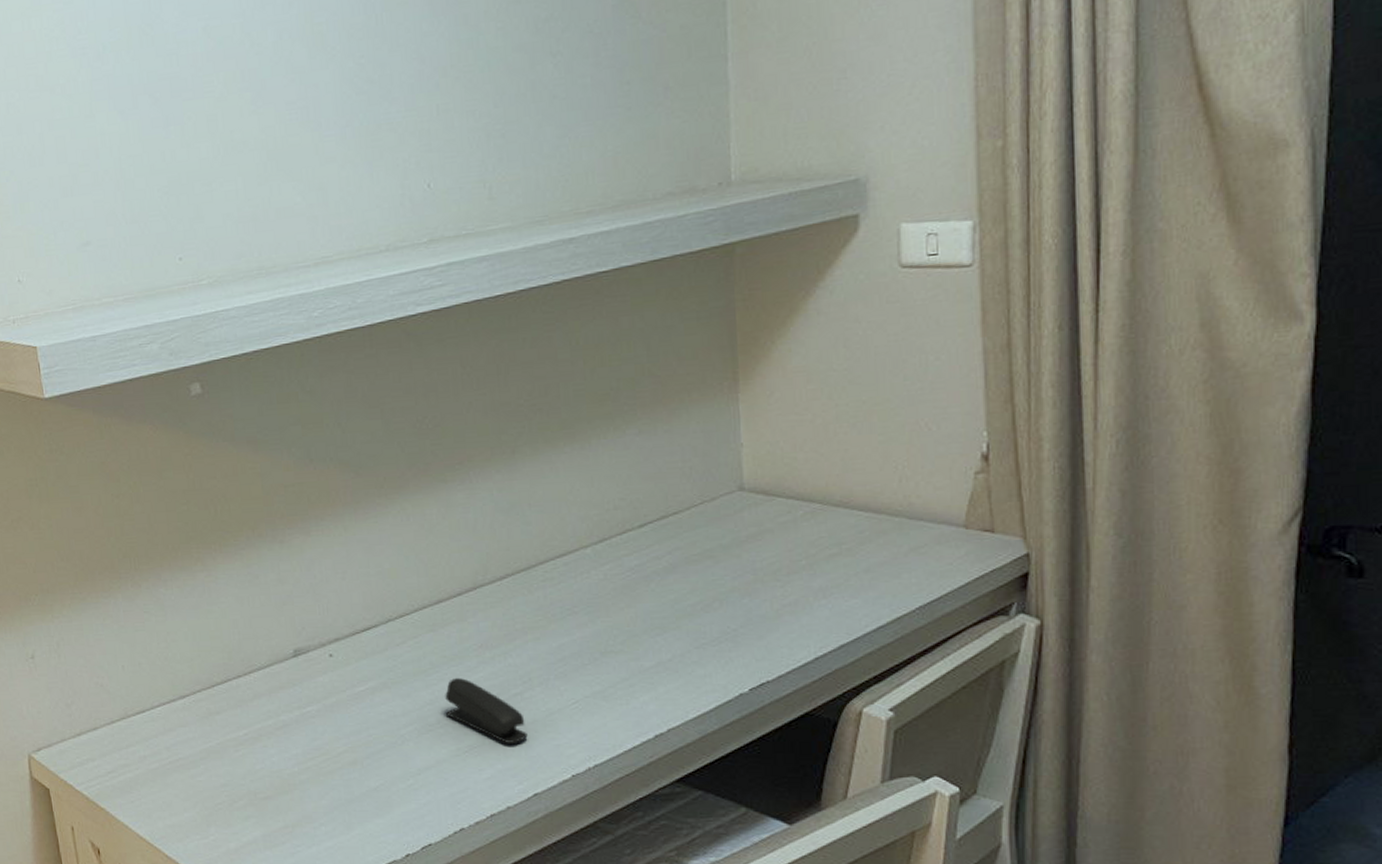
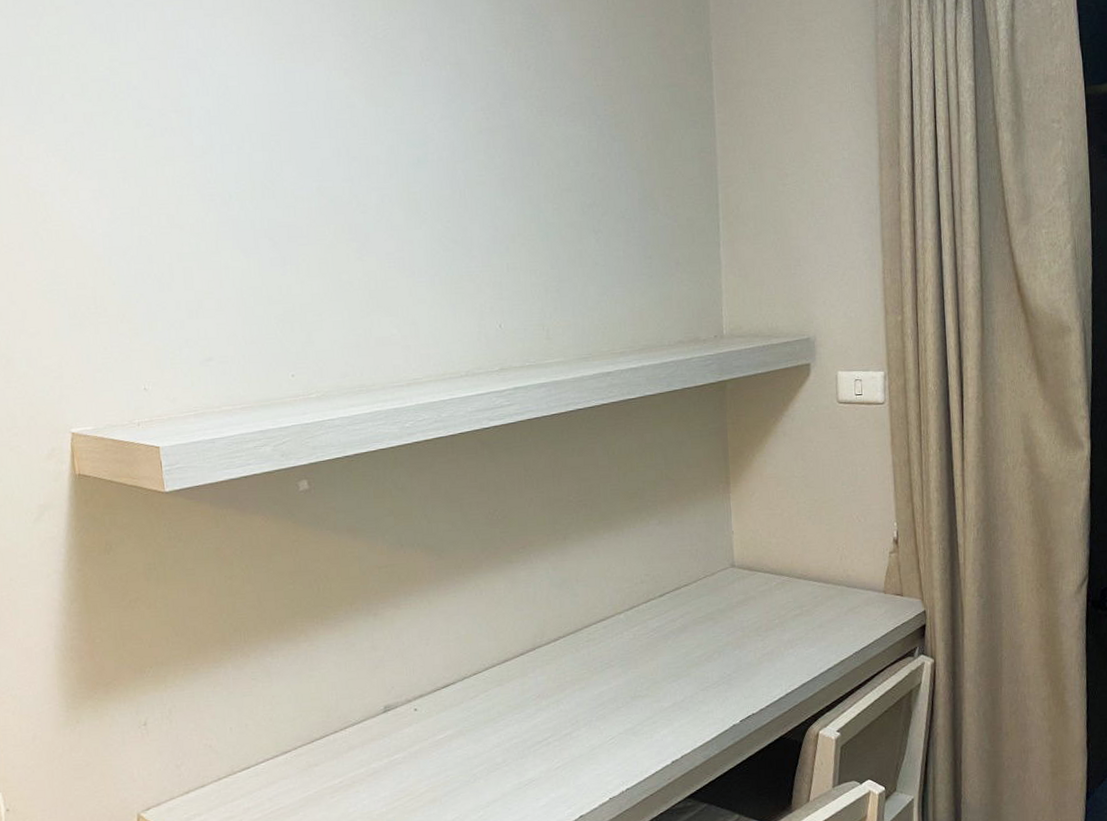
stapler: present [445,678,528,743] -> none [509,723,575,776]

